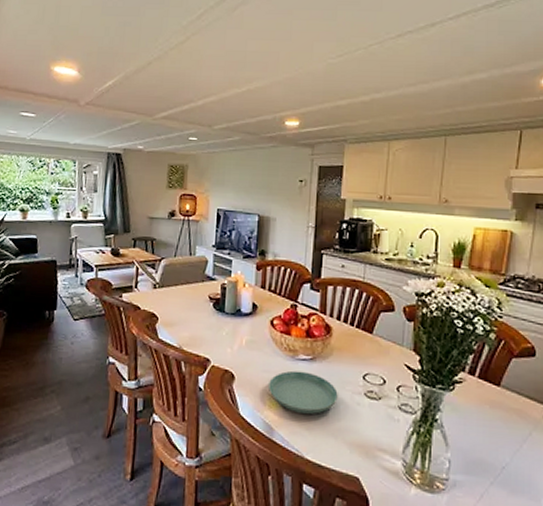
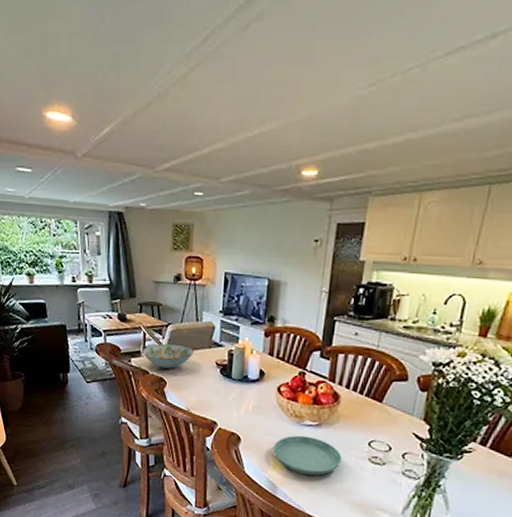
decorative bowl: none [134,277,188,304] -> present [142,343,195,369]

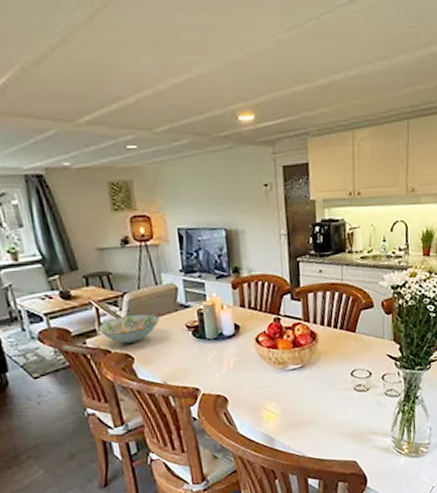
saucer: present [273,435,342,476] -> none [263,380,330,419]

